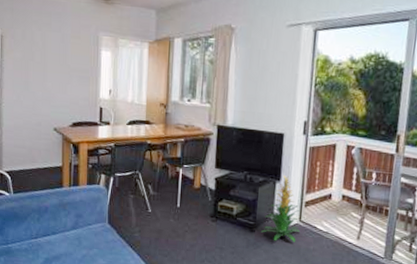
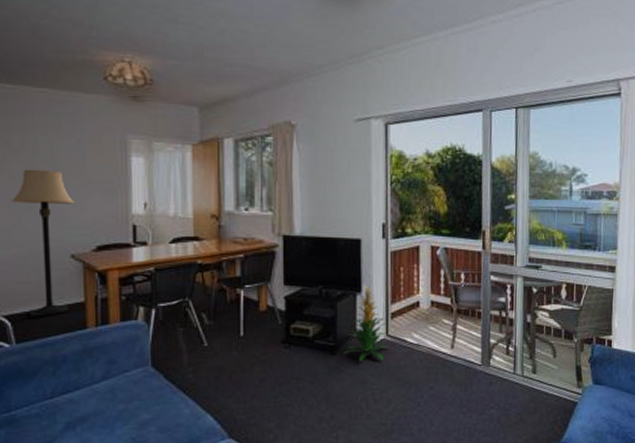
lamp: none [14,57,59,175] -> present [11,169,76,318]

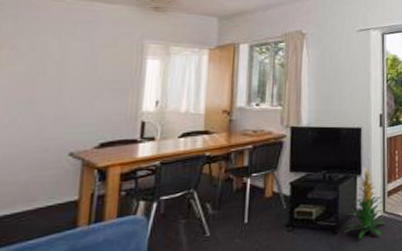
lamp: present [11,169,76,318] -> none [8,70,83,221]

